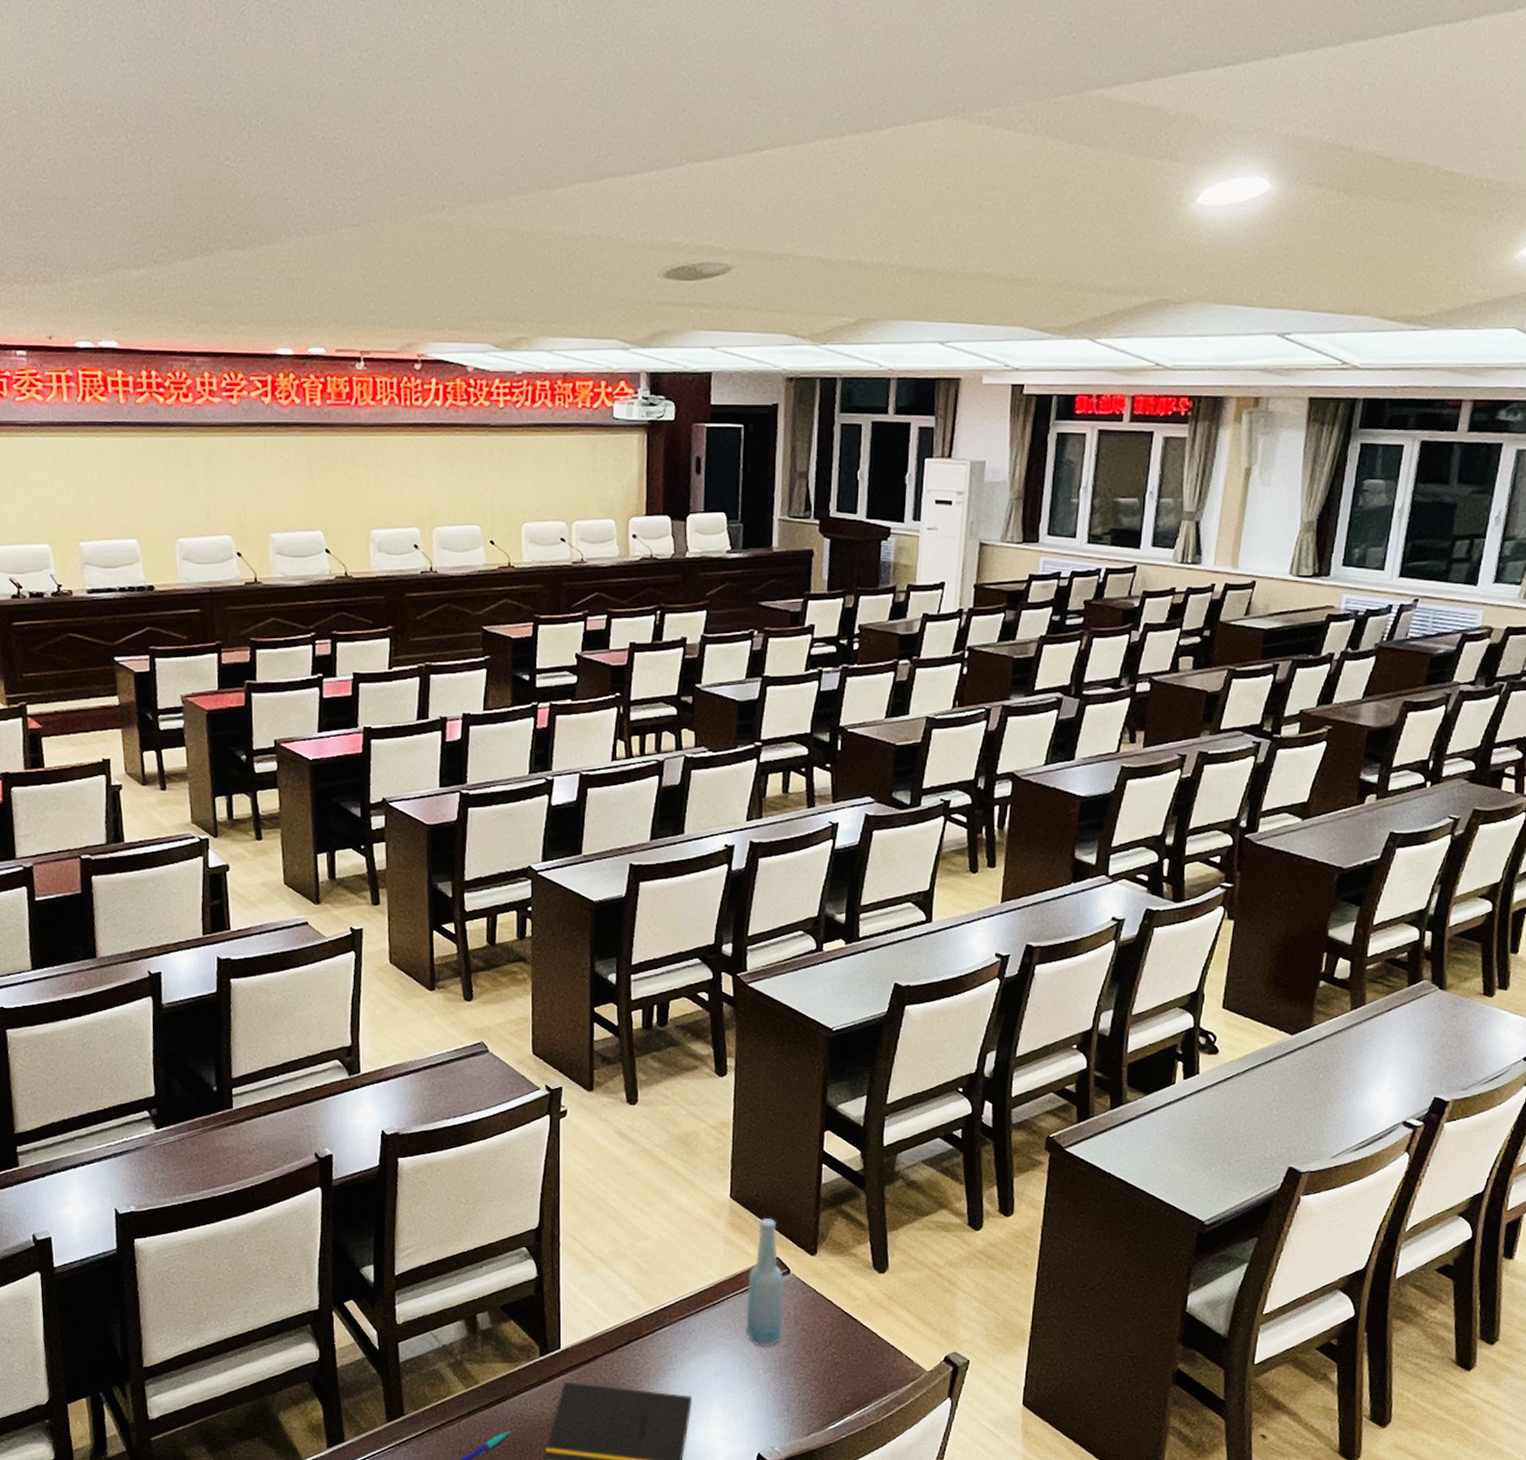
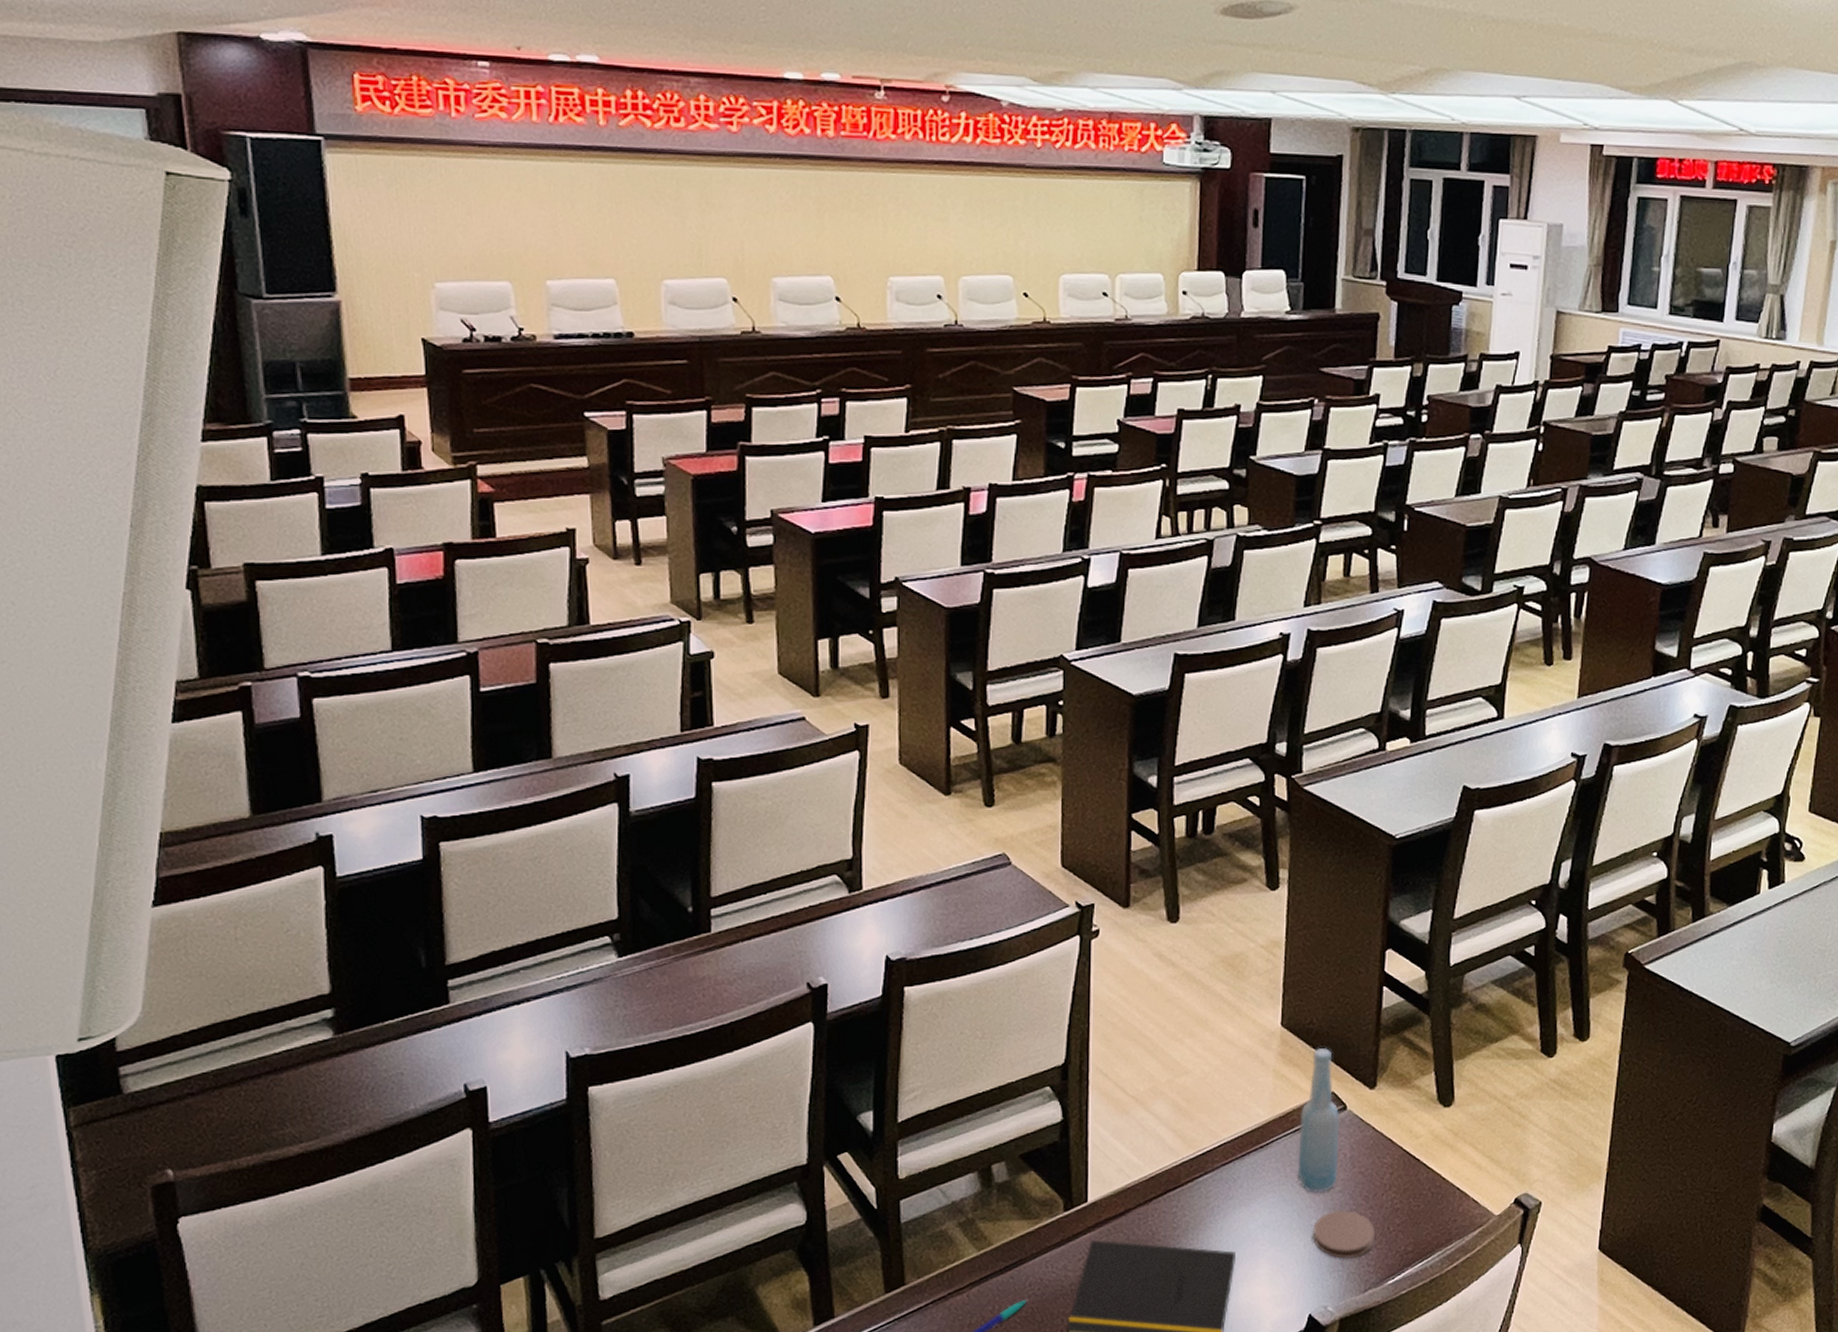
coaster: none [760,1361,817,1405] -> present [1312,1209,1375,1259]

